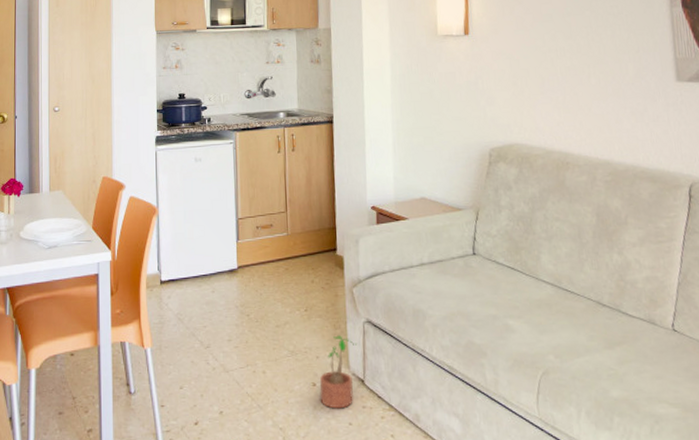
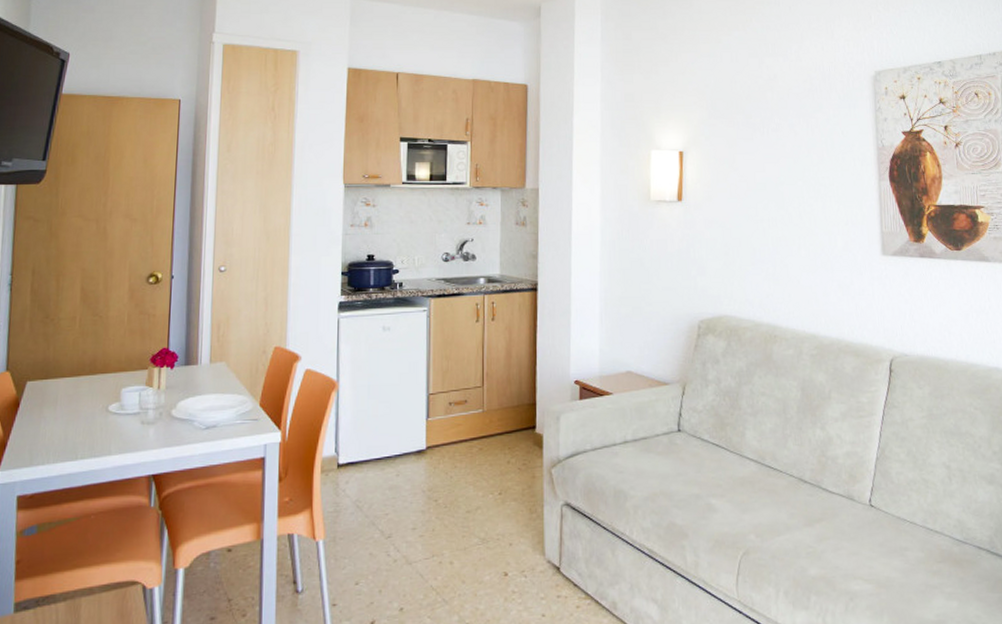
potted plant: present [319,335,358,409] -> none [511,520,555,600]

